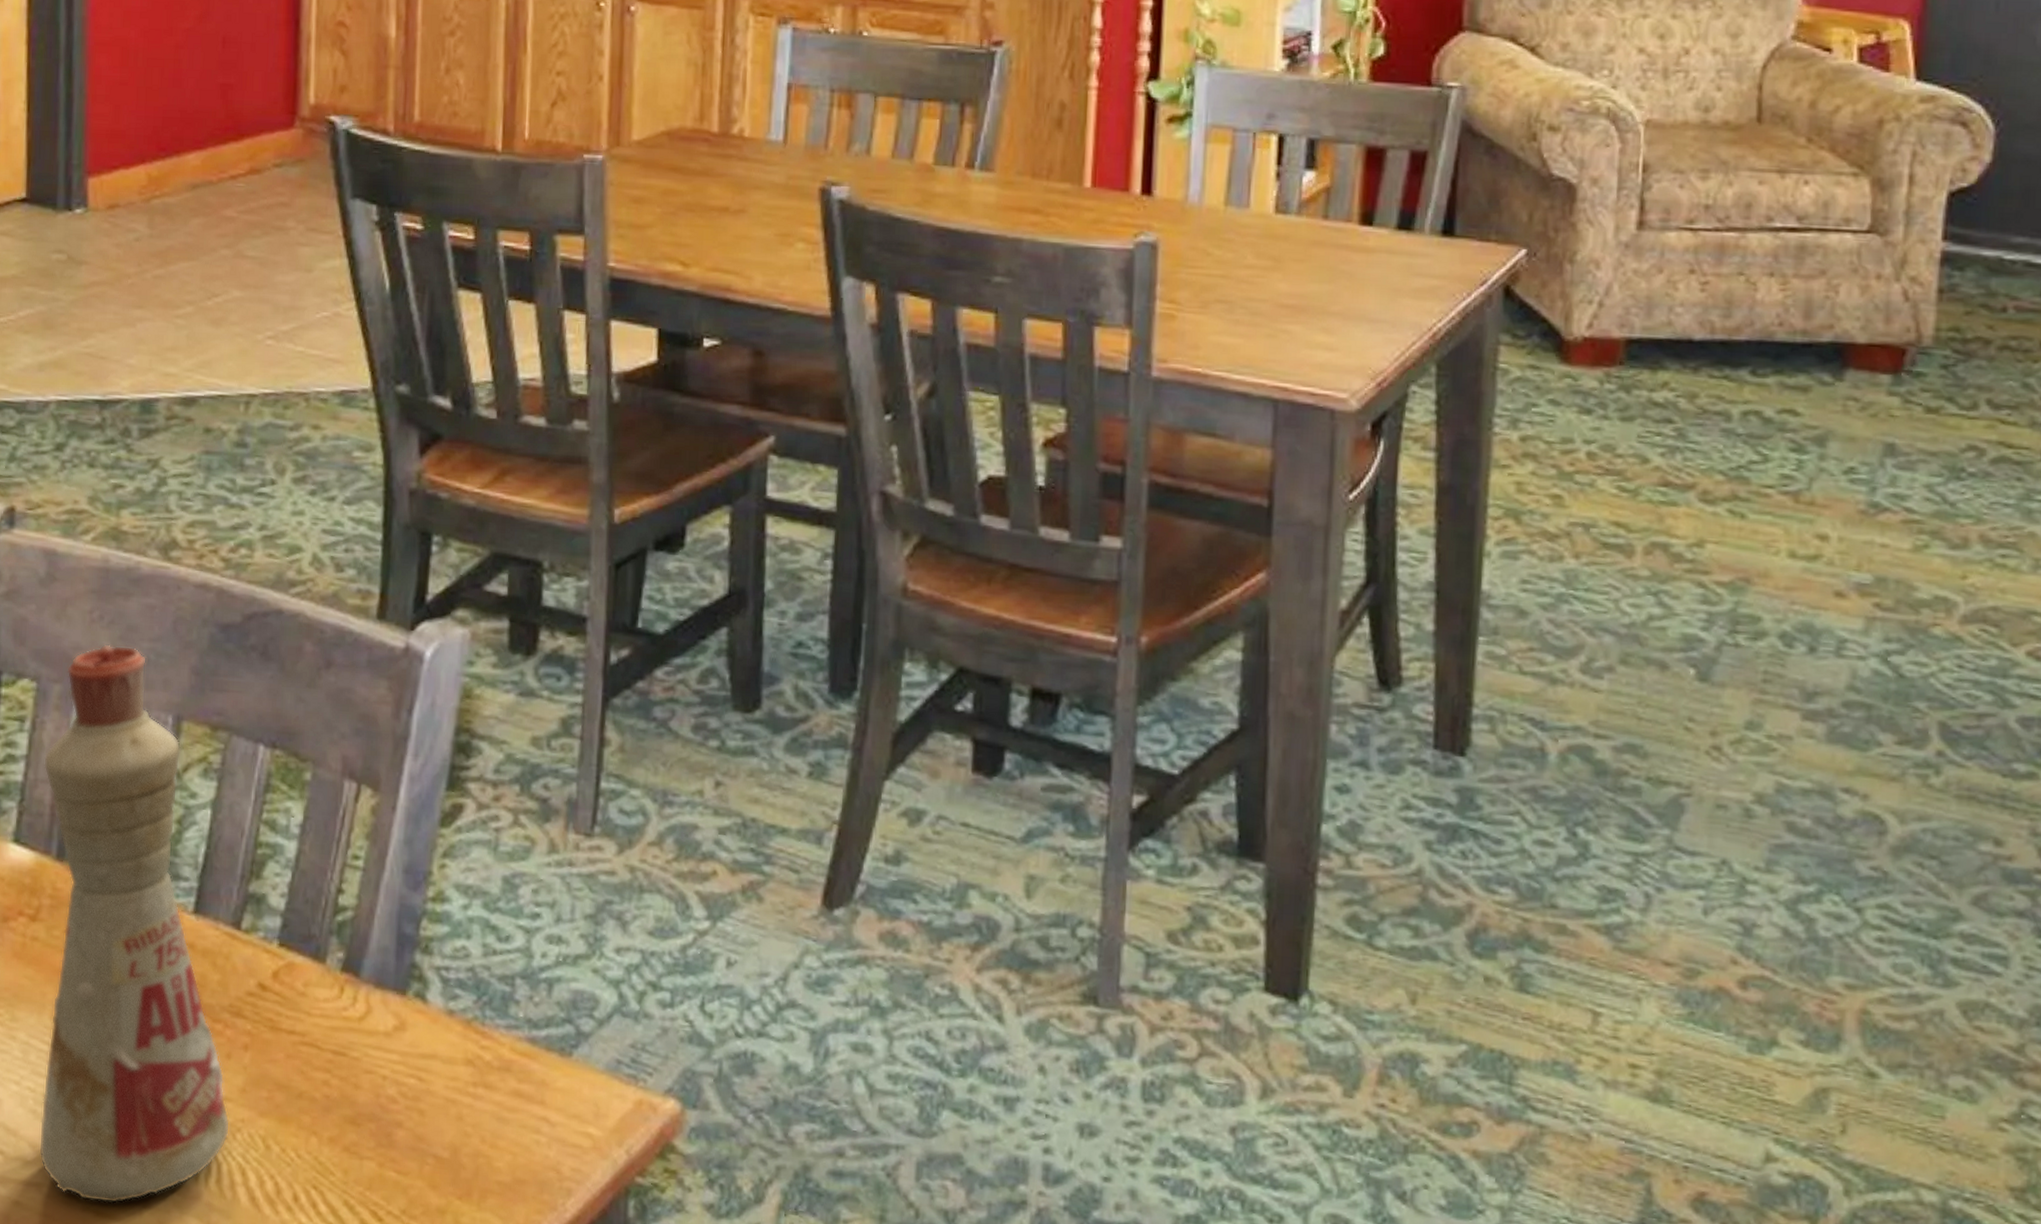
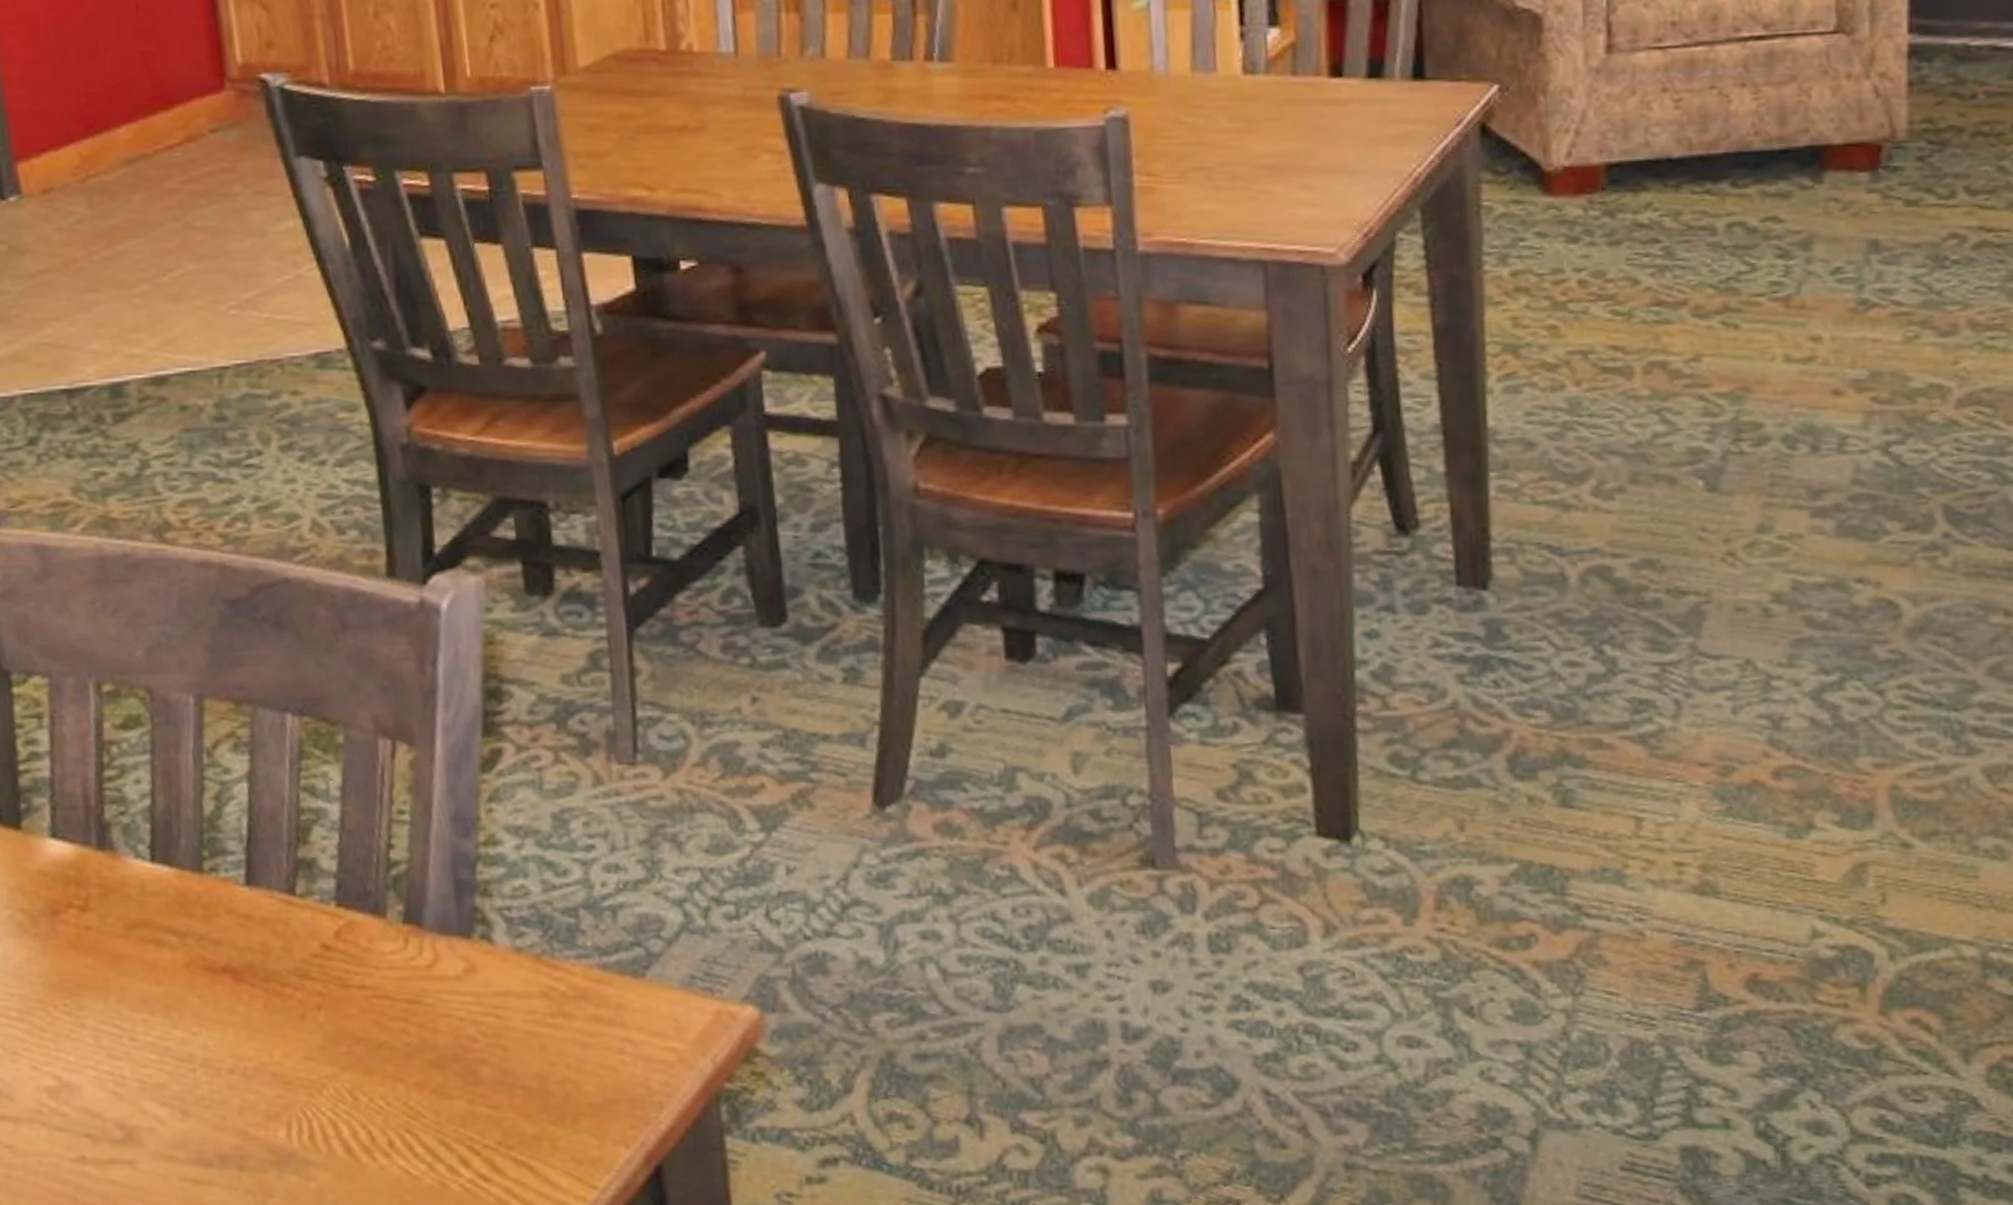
bottle: present [38,644,231,1204] -> none [68,631,316,1171]

